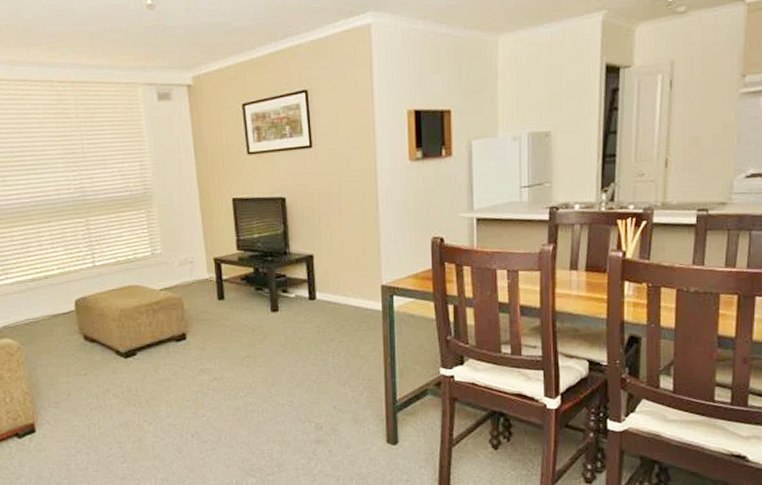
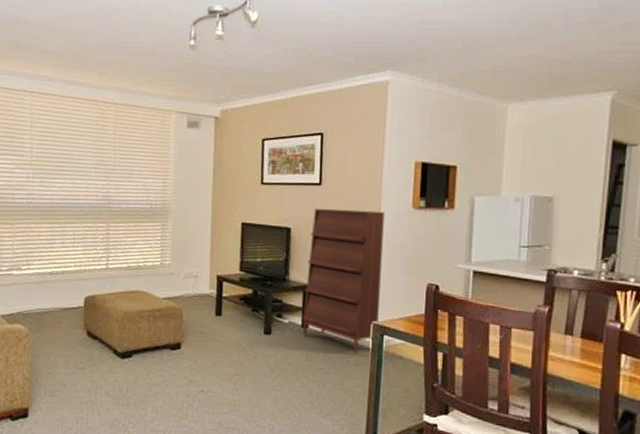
shoe cabinet: none [307,168,386,319] -> present [302,208,385,354]

